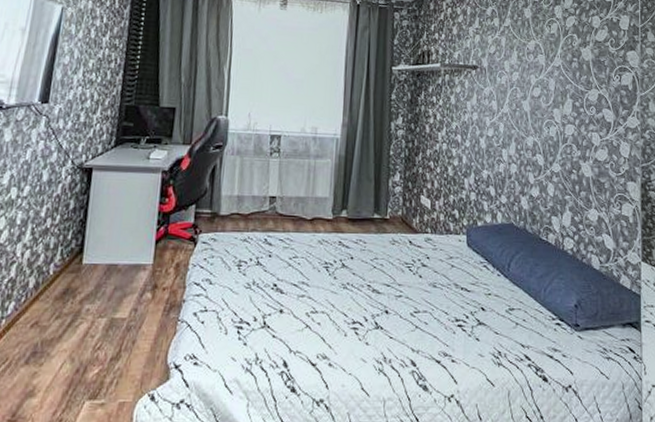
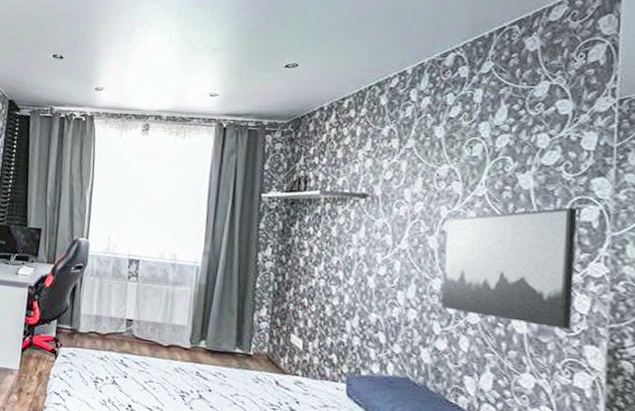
wall art: none [534,74,620,171] -> present [441,207,578,330]

